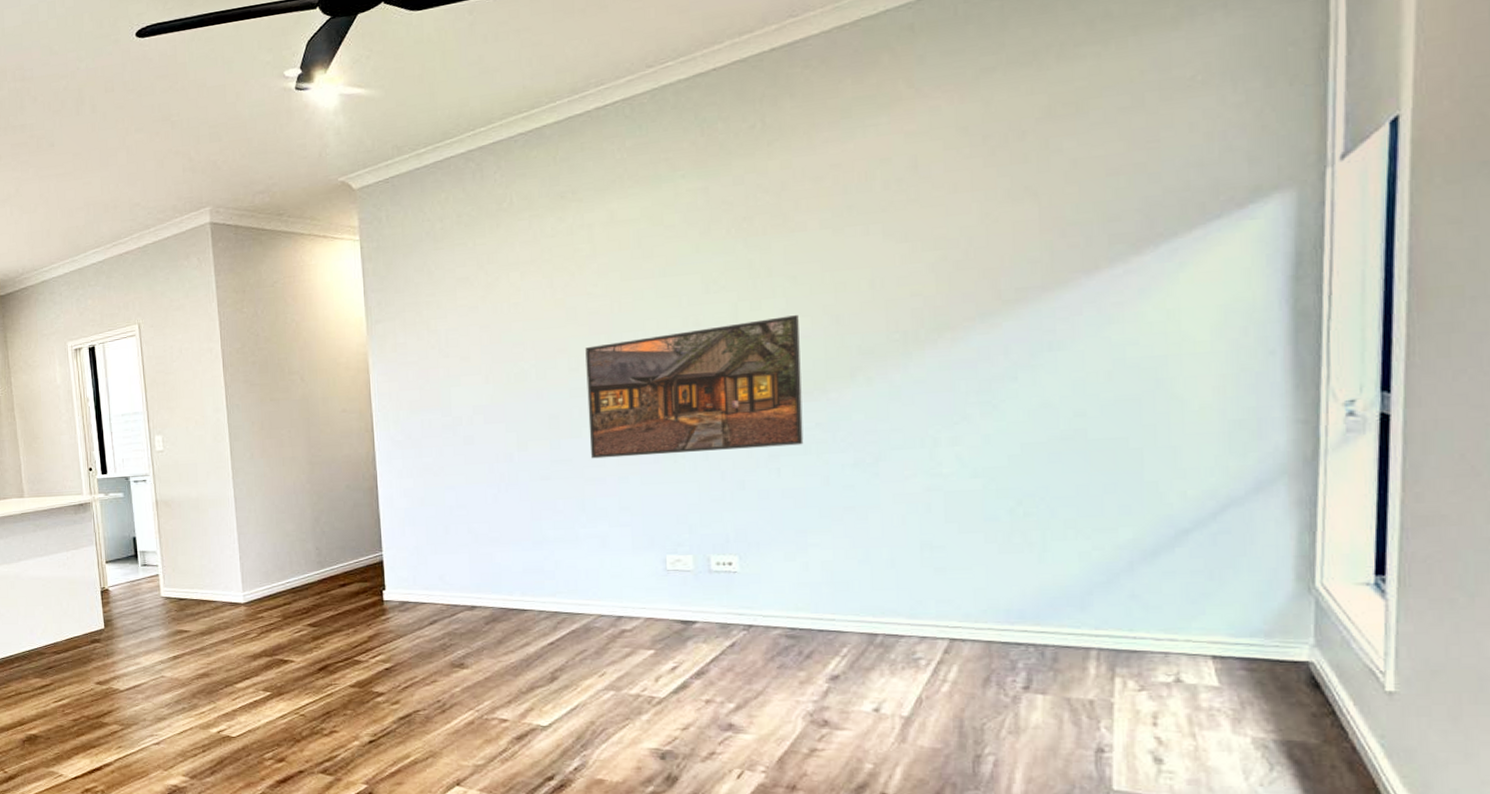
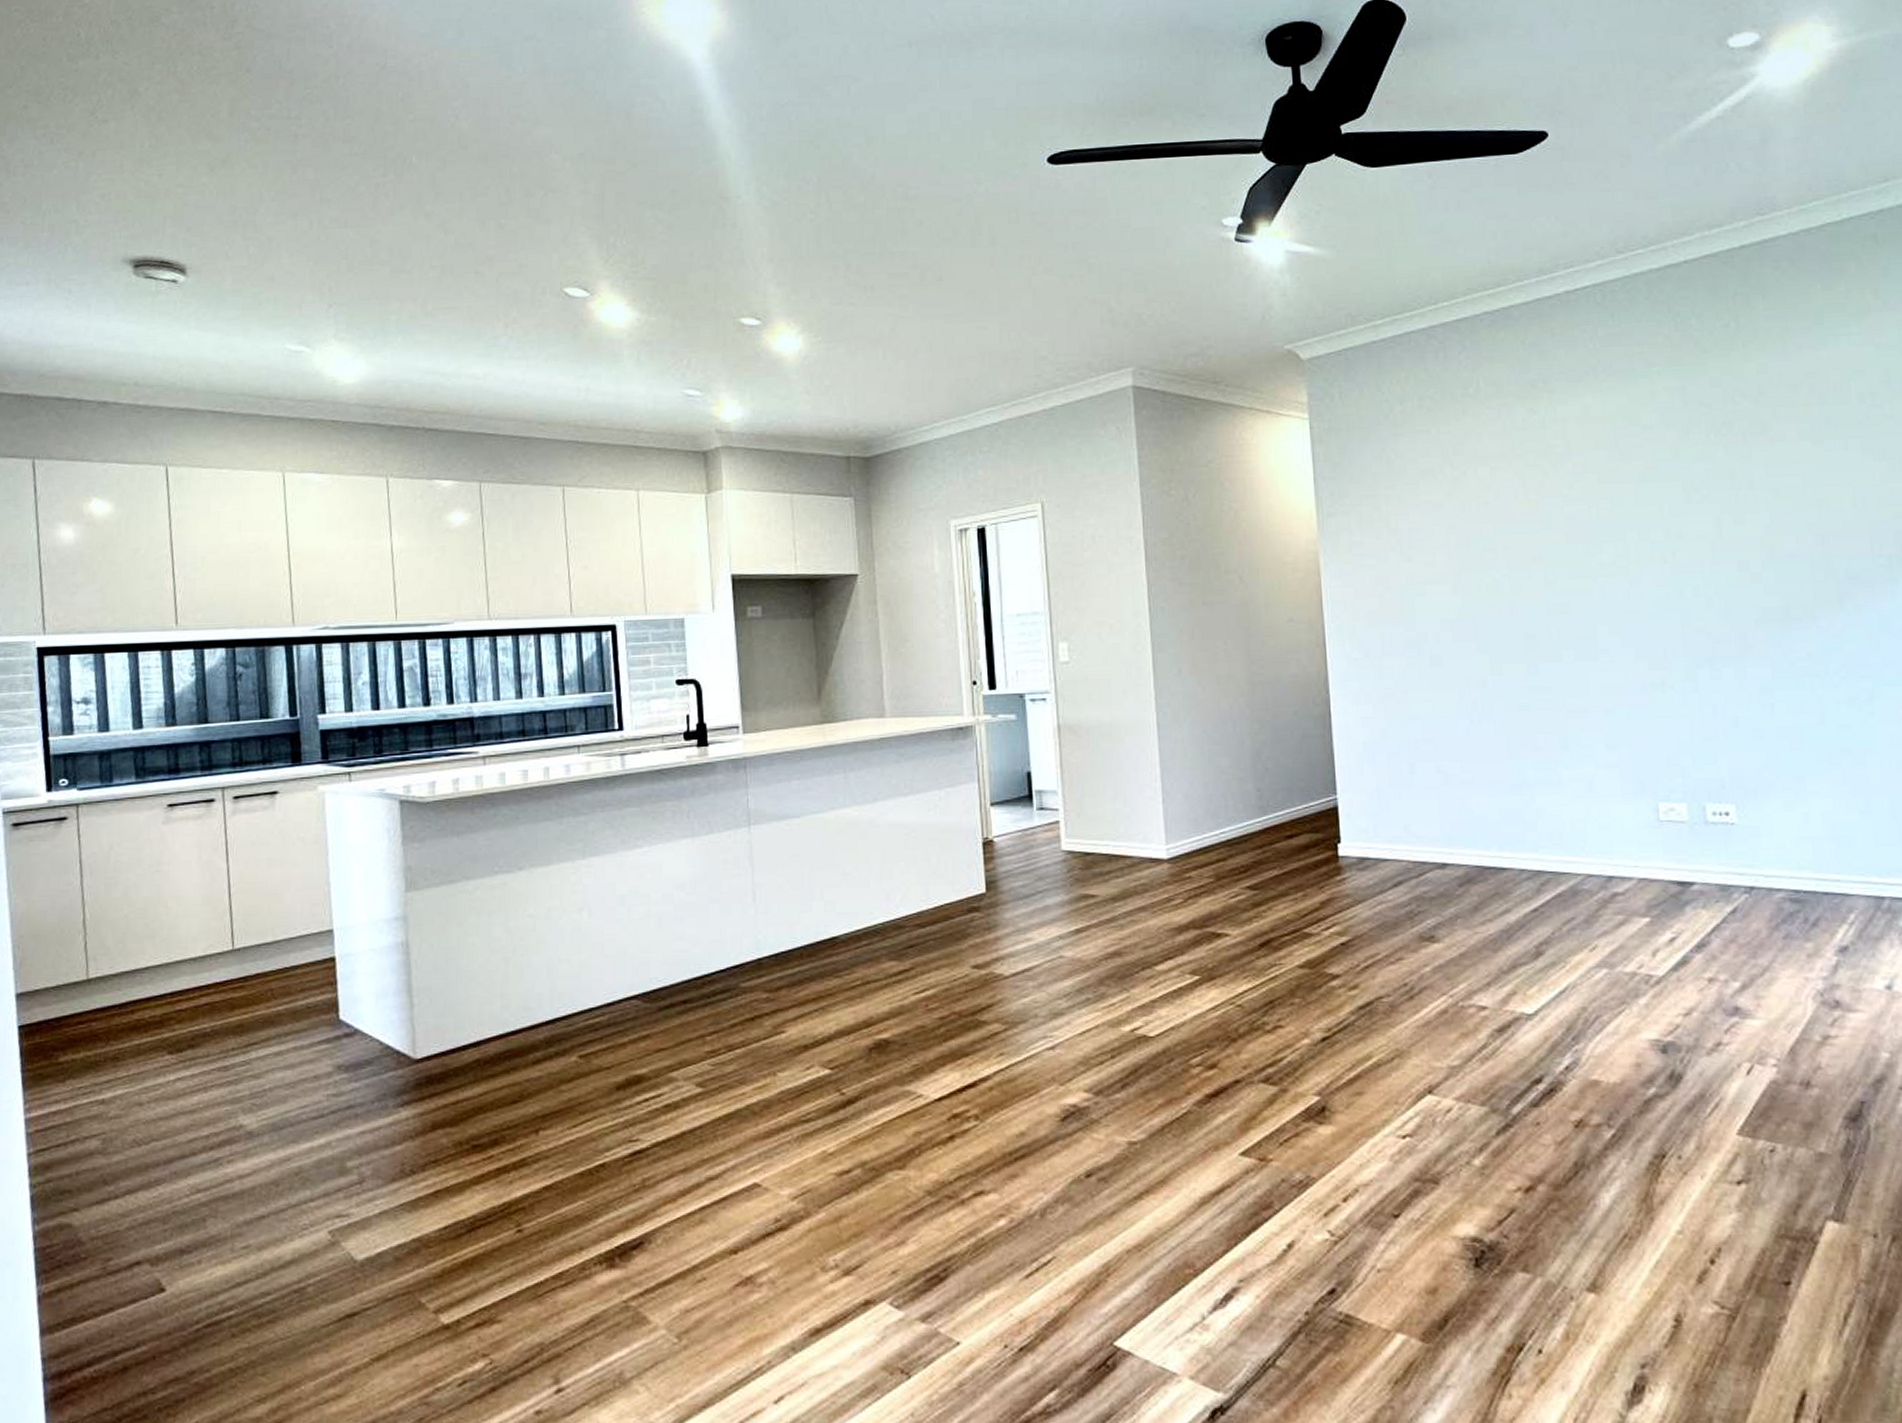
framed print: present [585,315,804,459] -> none [1563,532,1796,687]

